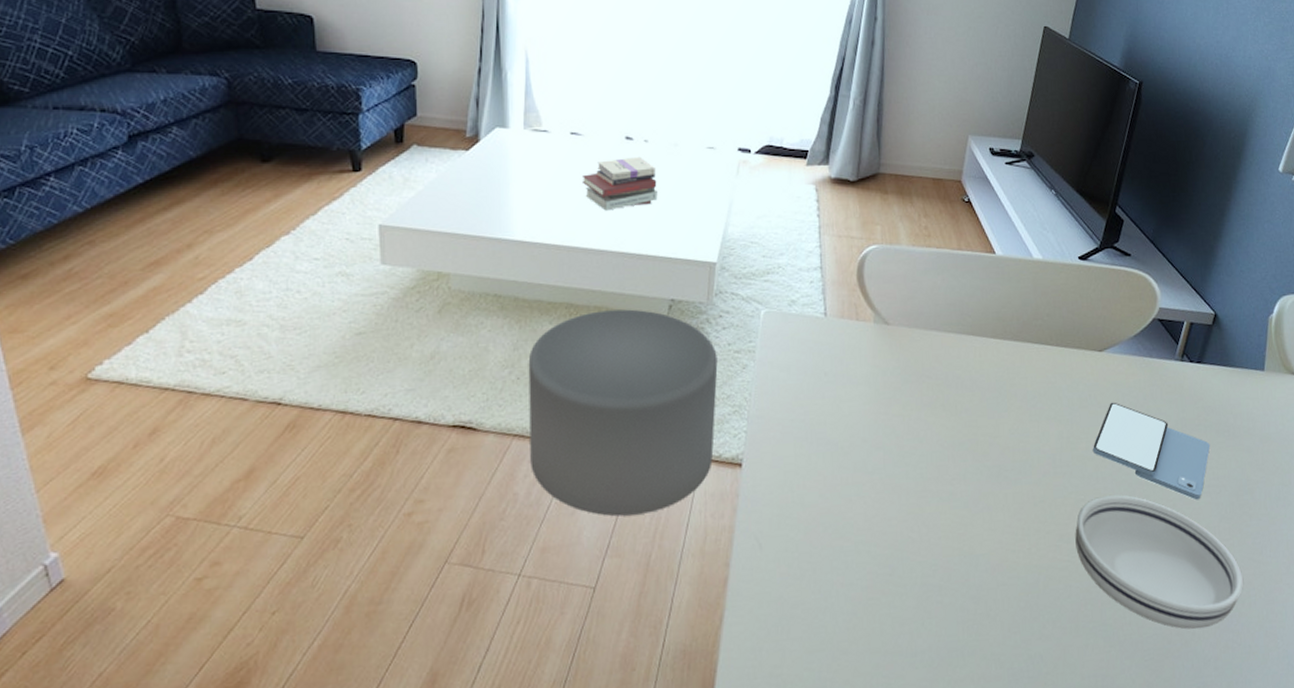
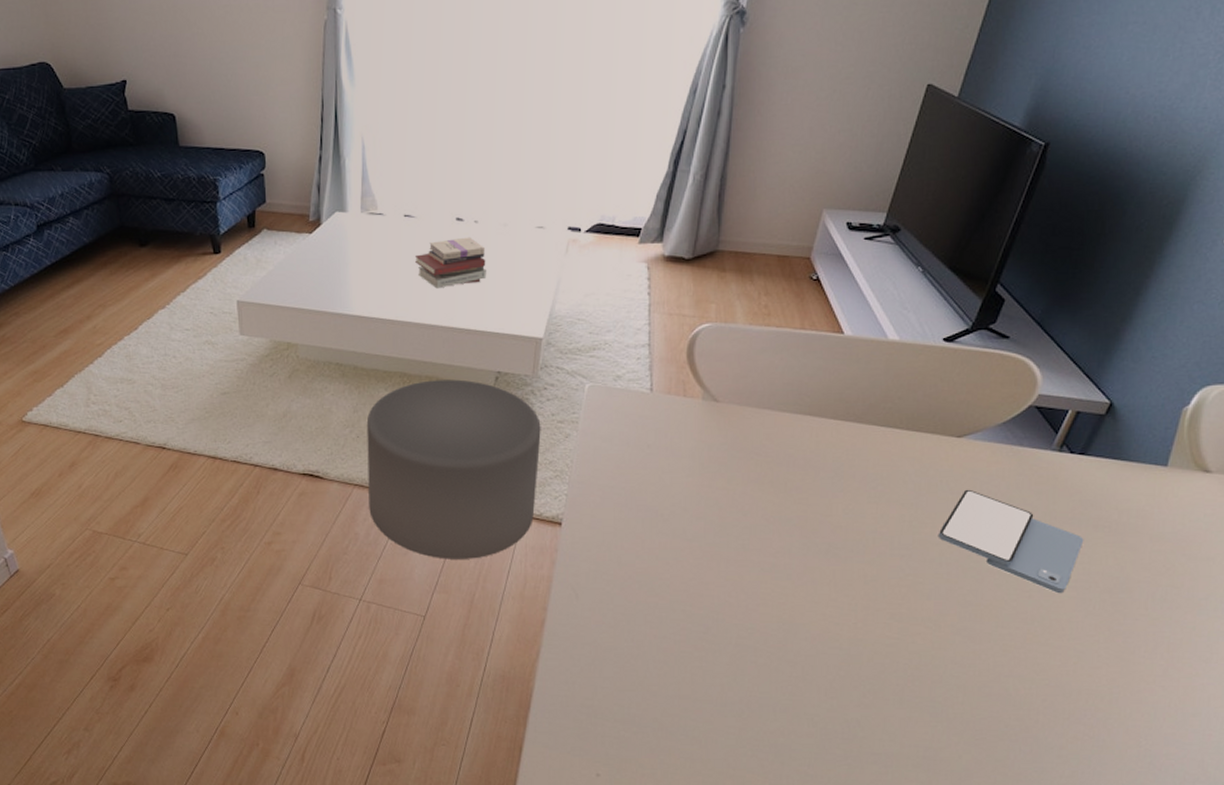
bowl: present [1075,495,1244,630] -> none [908,581,1107,718]

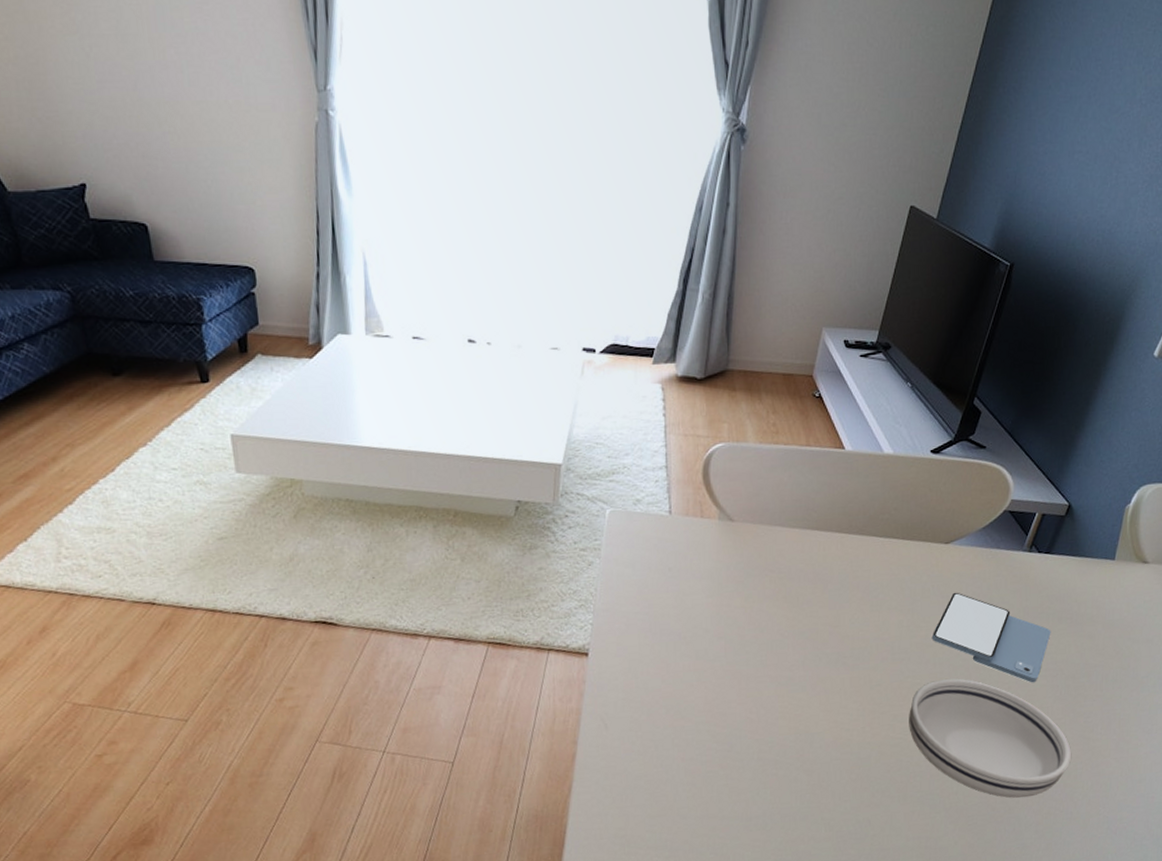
pouf: present [366,379,541,559] -> none [382,511,564,701]
books: present [414,237,487,289] -> none [426,359,502,415]
bowl: none [908,581,1107,718] -> present [909,678,1072,798]

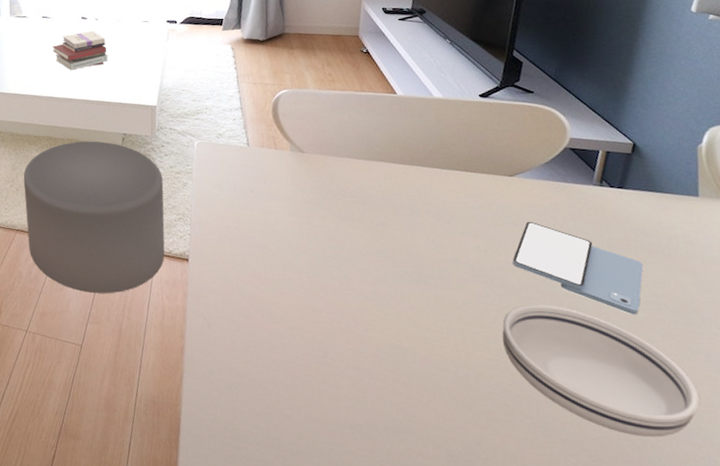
pouf: none [382,511,564,701] -> present [23,141,165,293]
books: none [426,359,502,415] -> present [52,31,108,71]

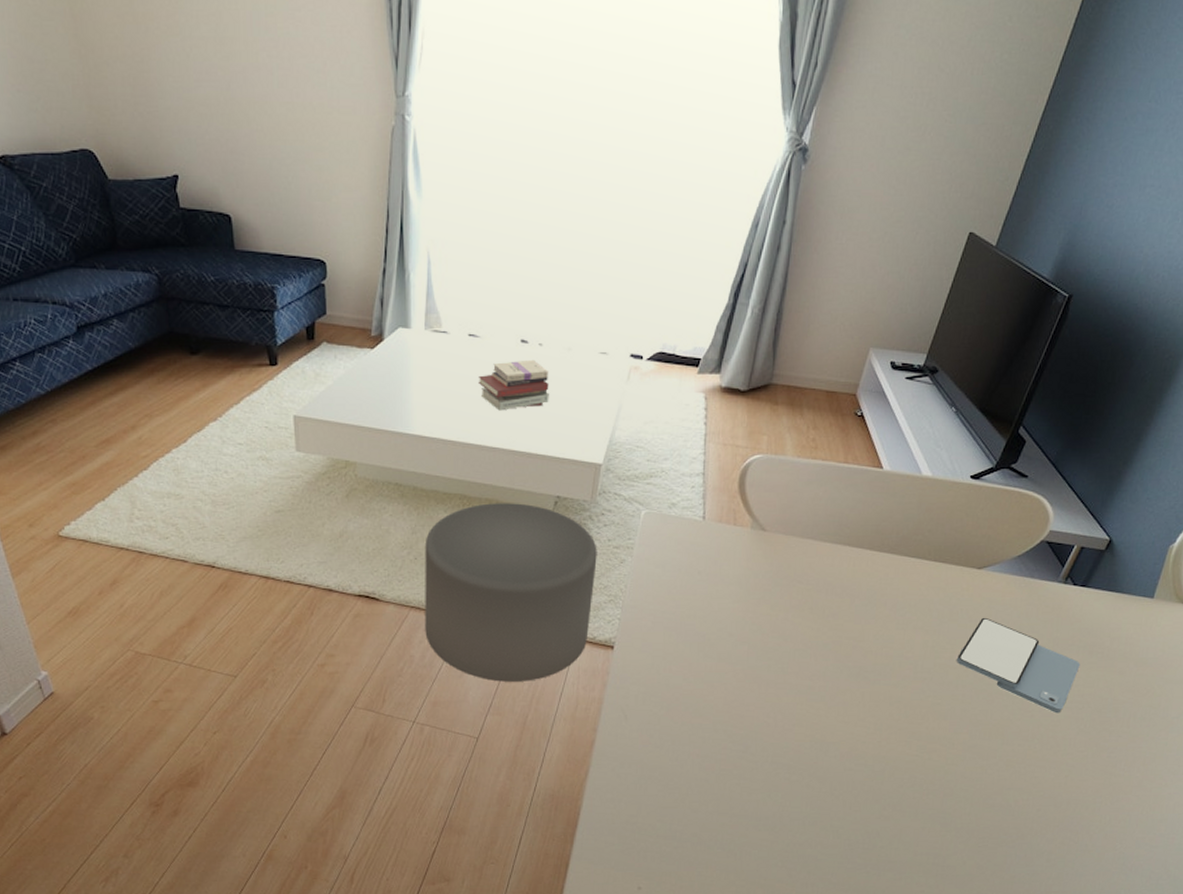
bowl: present [502,305,701,438] -> none [925,702,1092,826]

